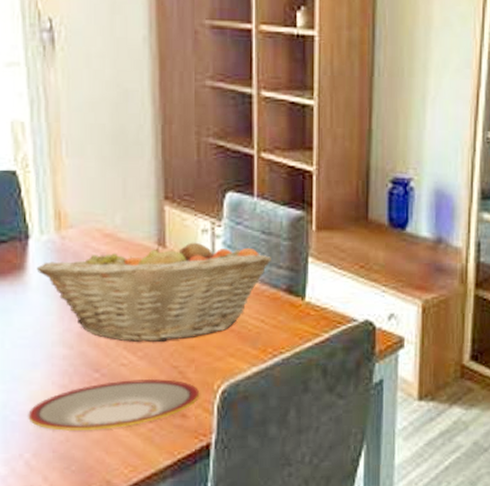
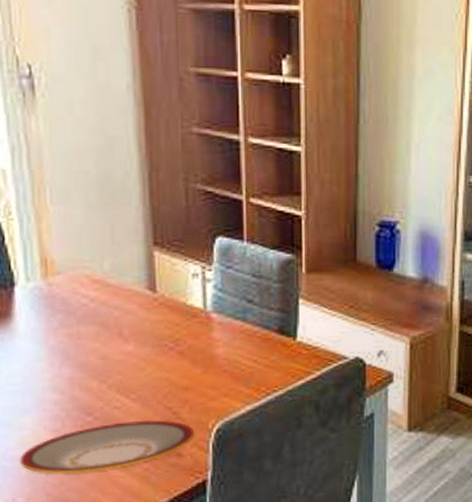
fruit basket: present [36,238,271,343] -> none [23,283,262,385]

